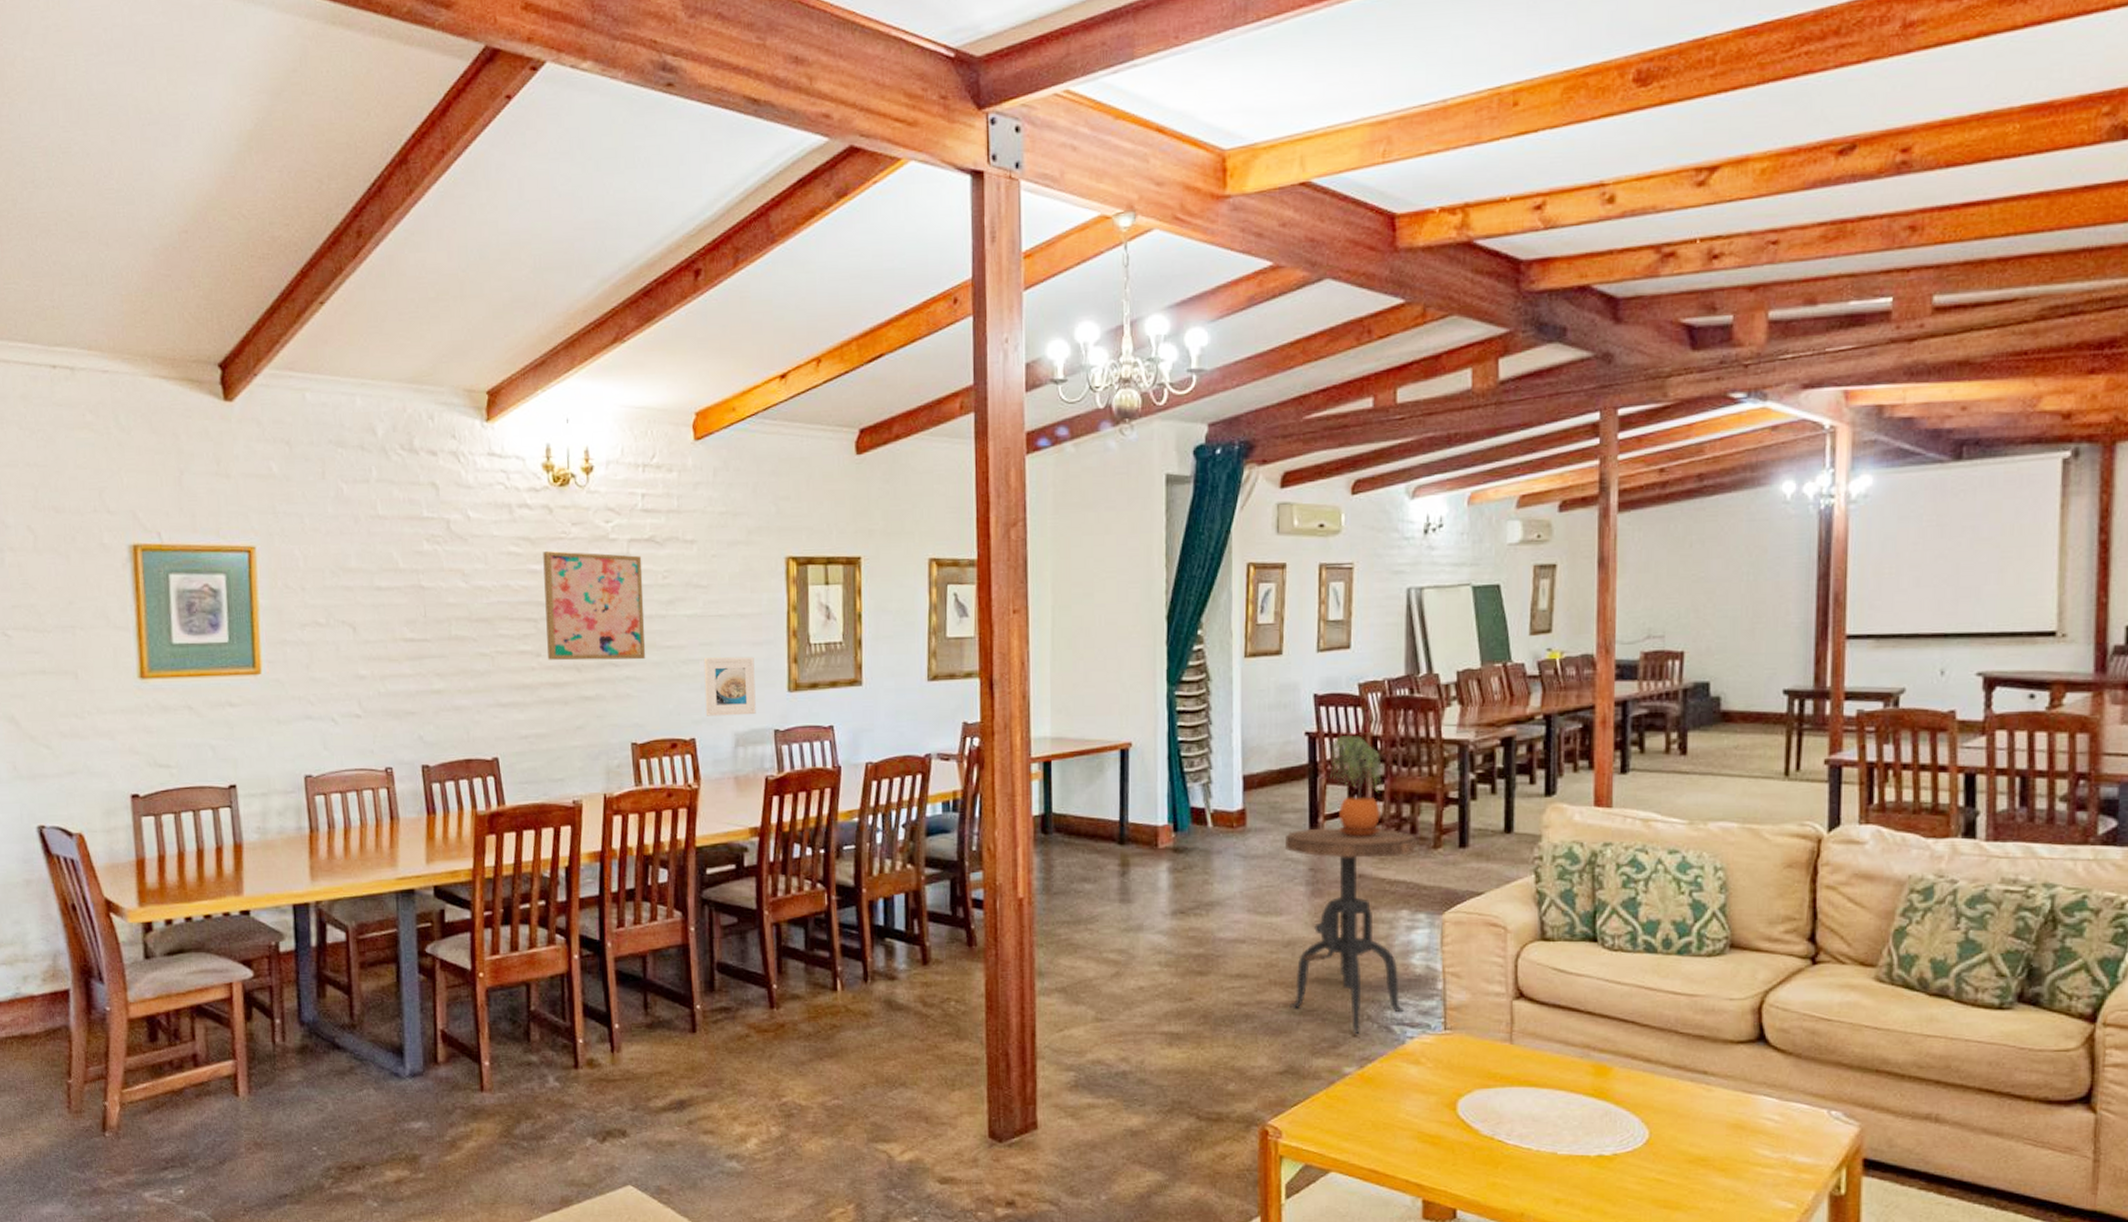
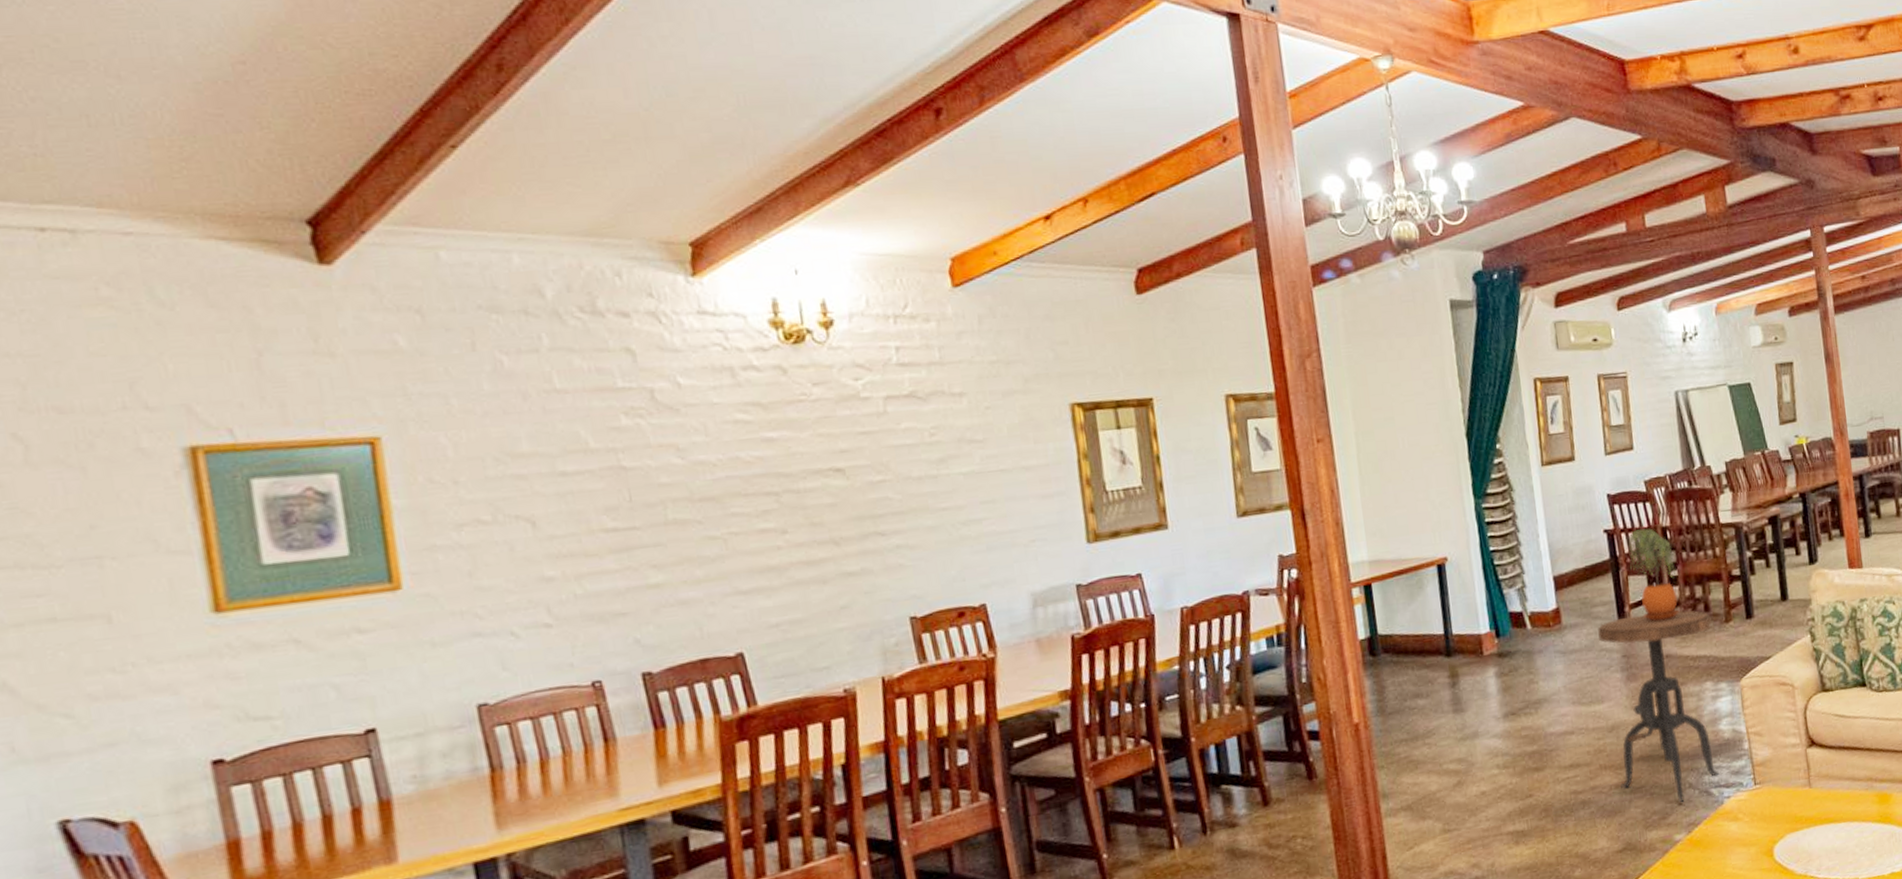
wall art: present [543,551,646,661] -> none [779,413,919,536]
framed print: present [703,657,756,716] -> none [987,510,1054,579]

